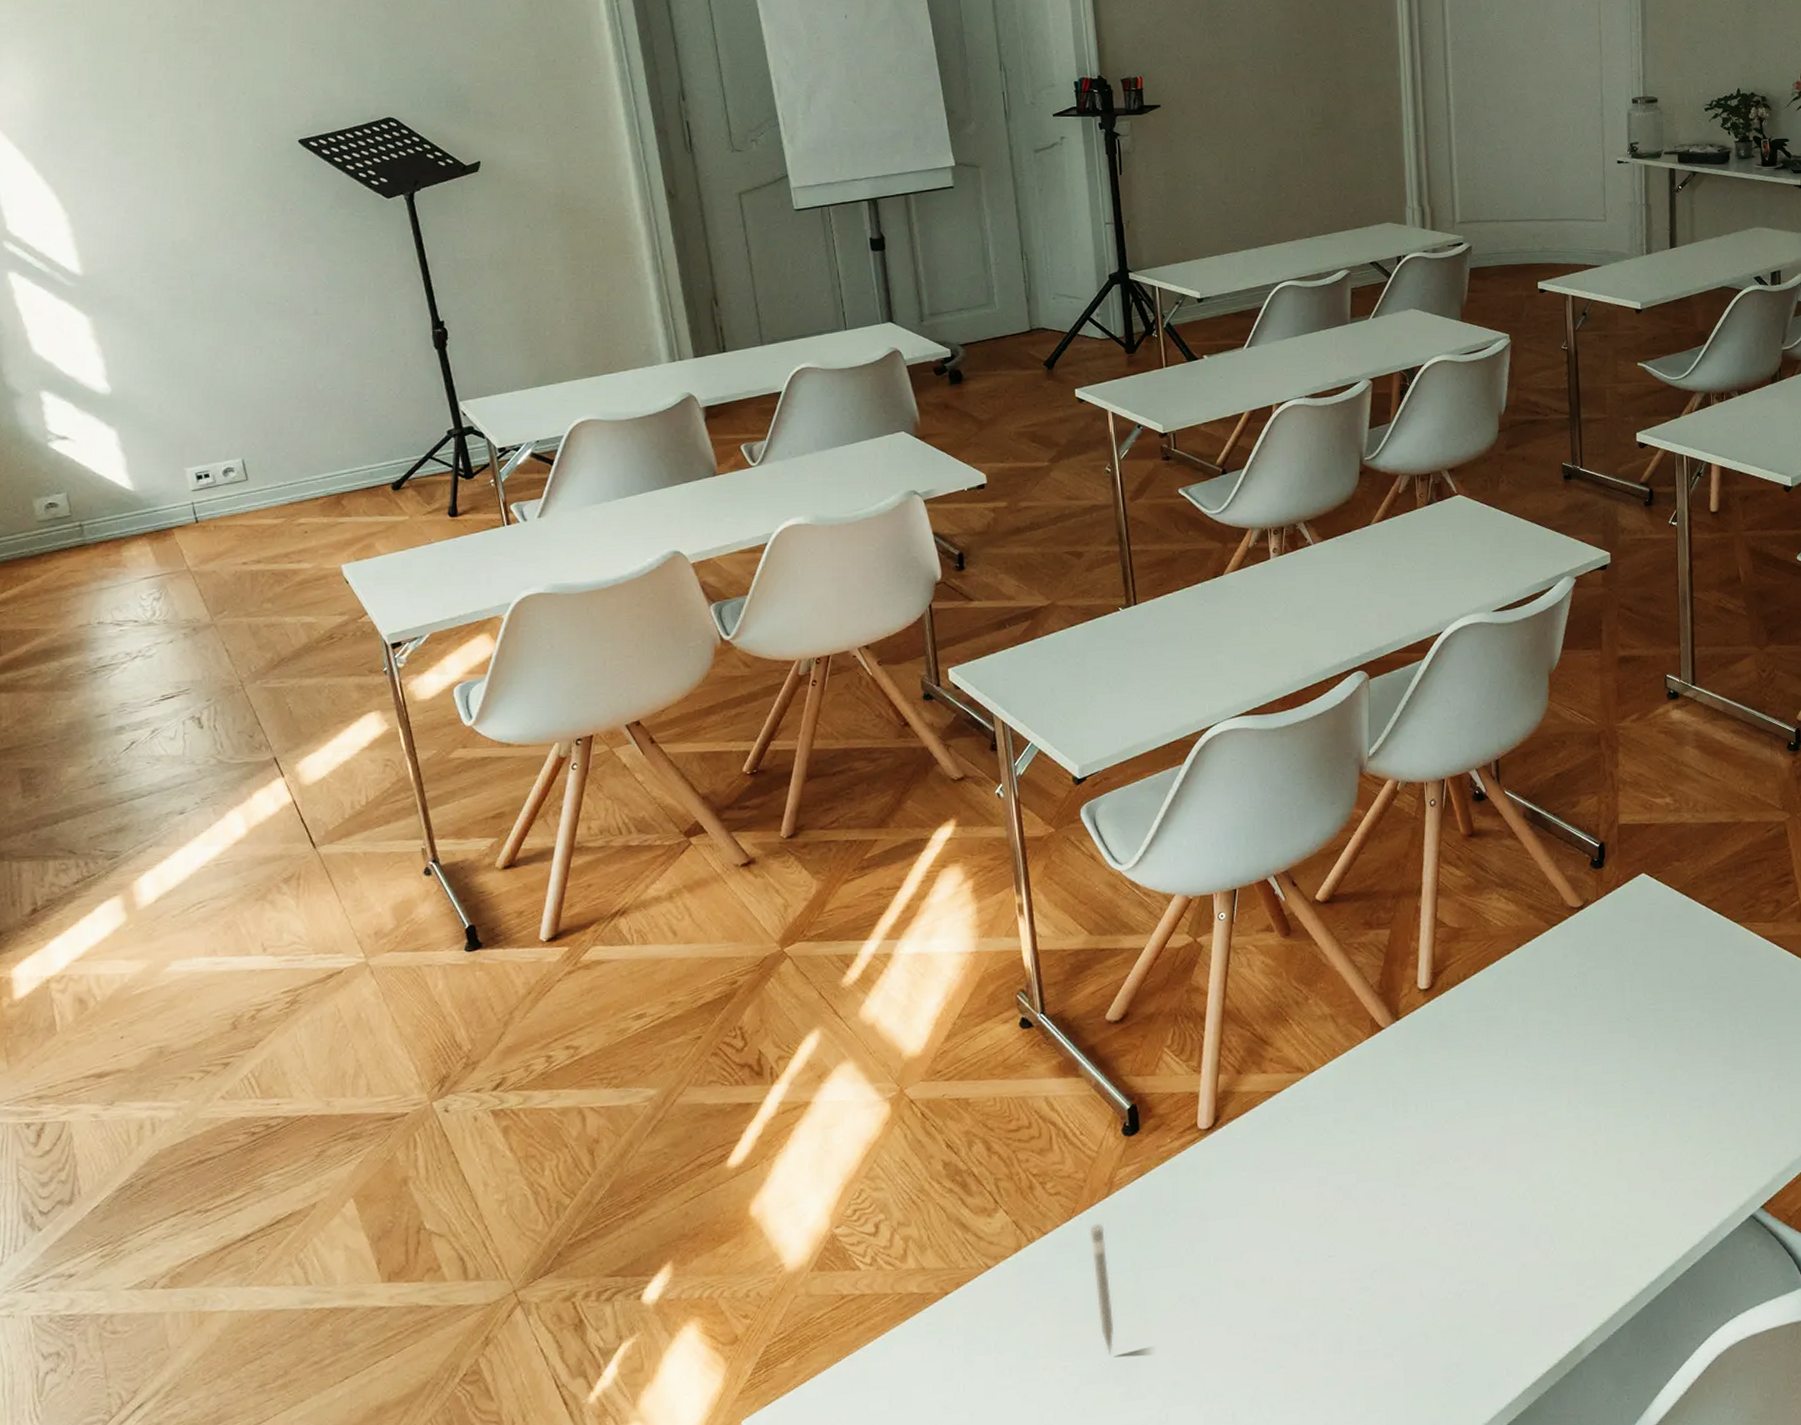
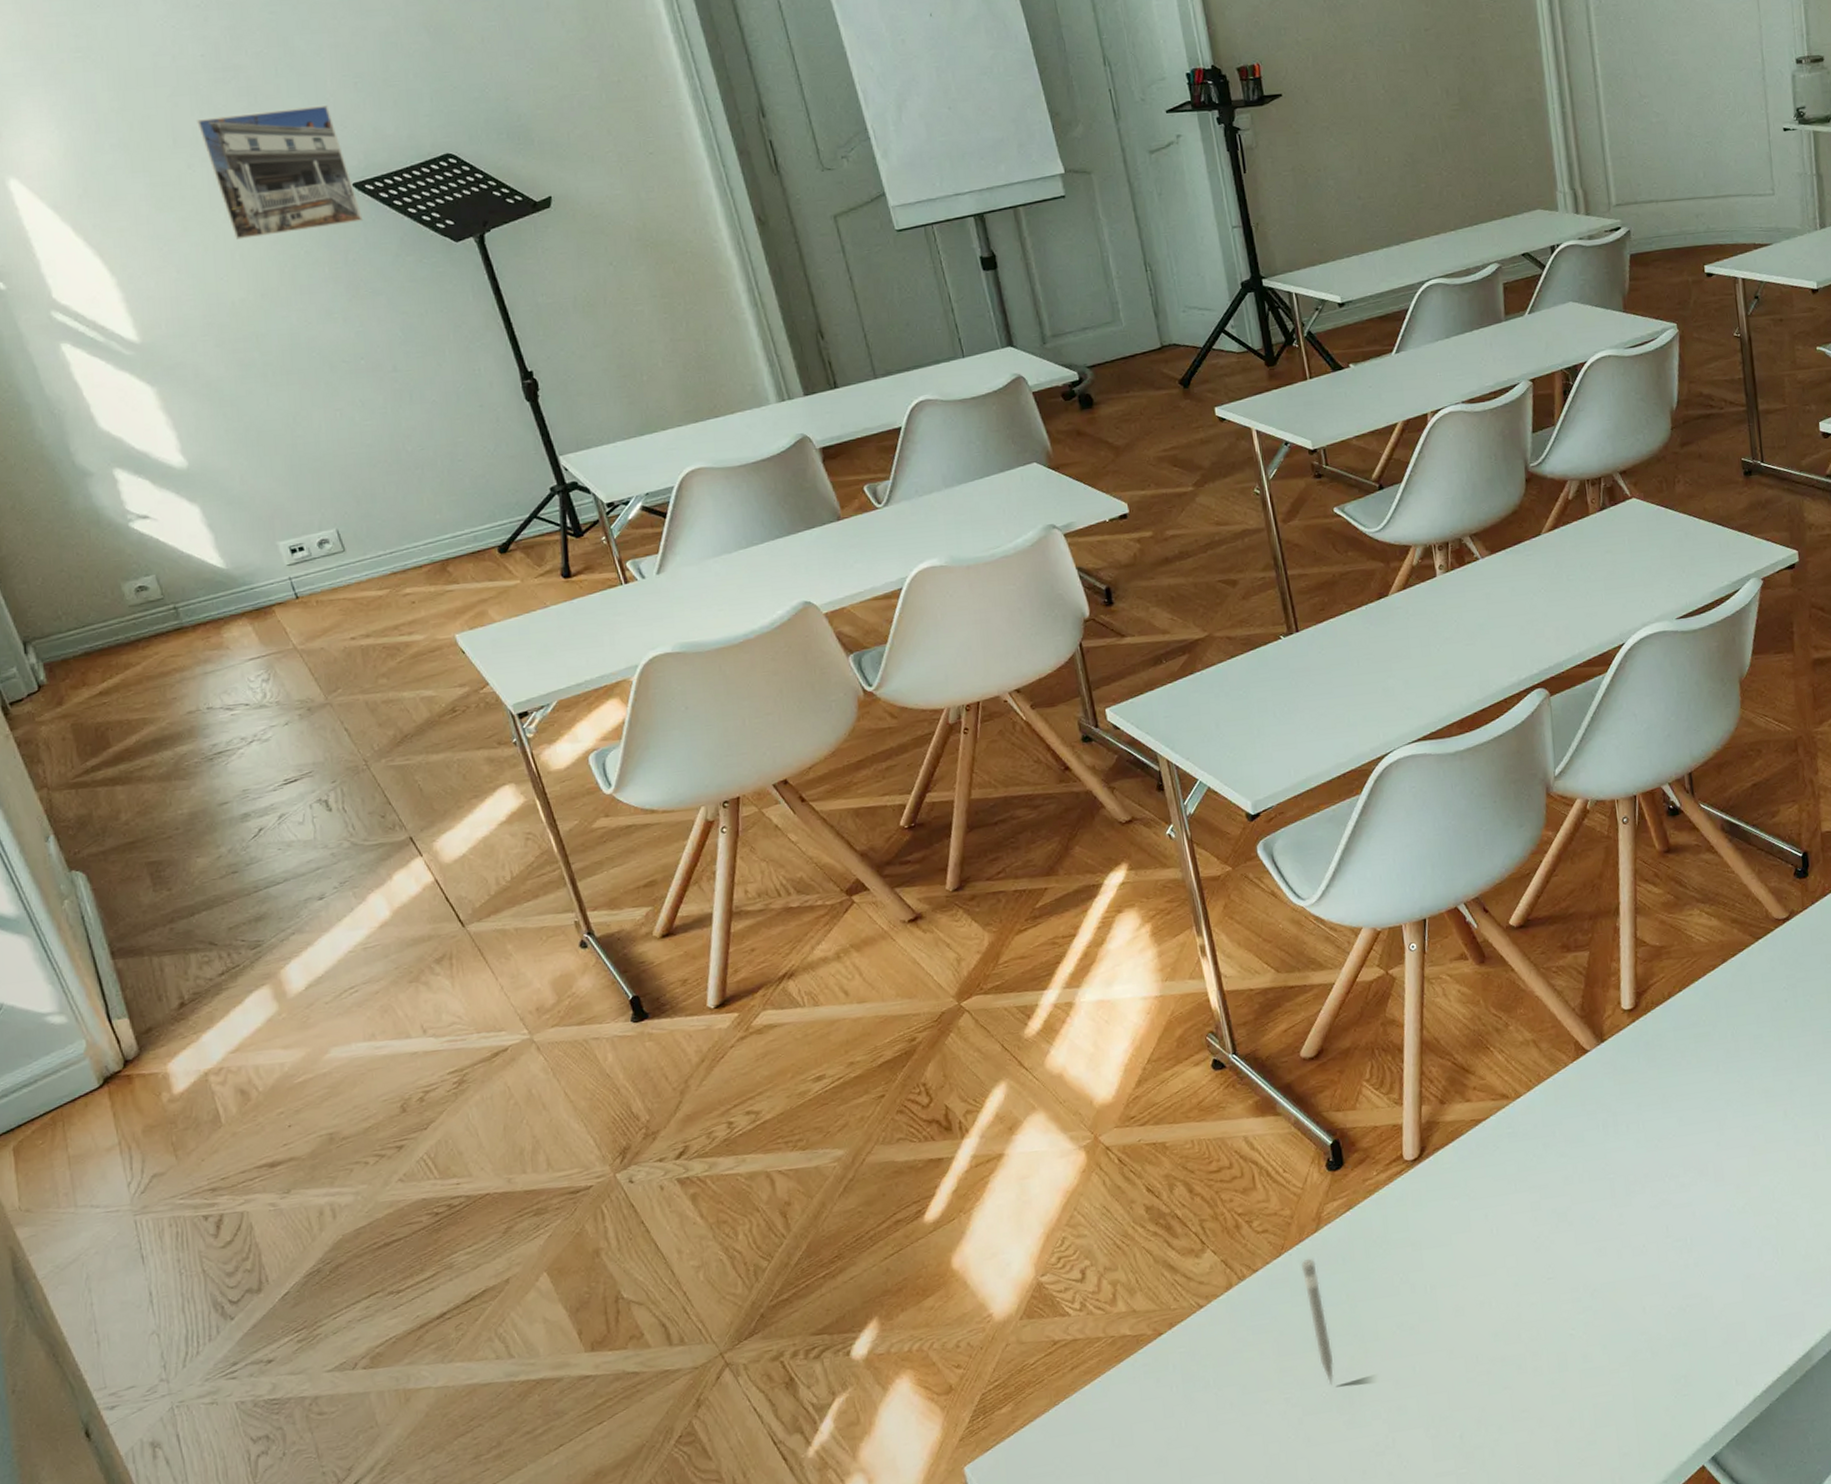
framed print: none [161,67,305,185] -> present [195,104,364,239]

